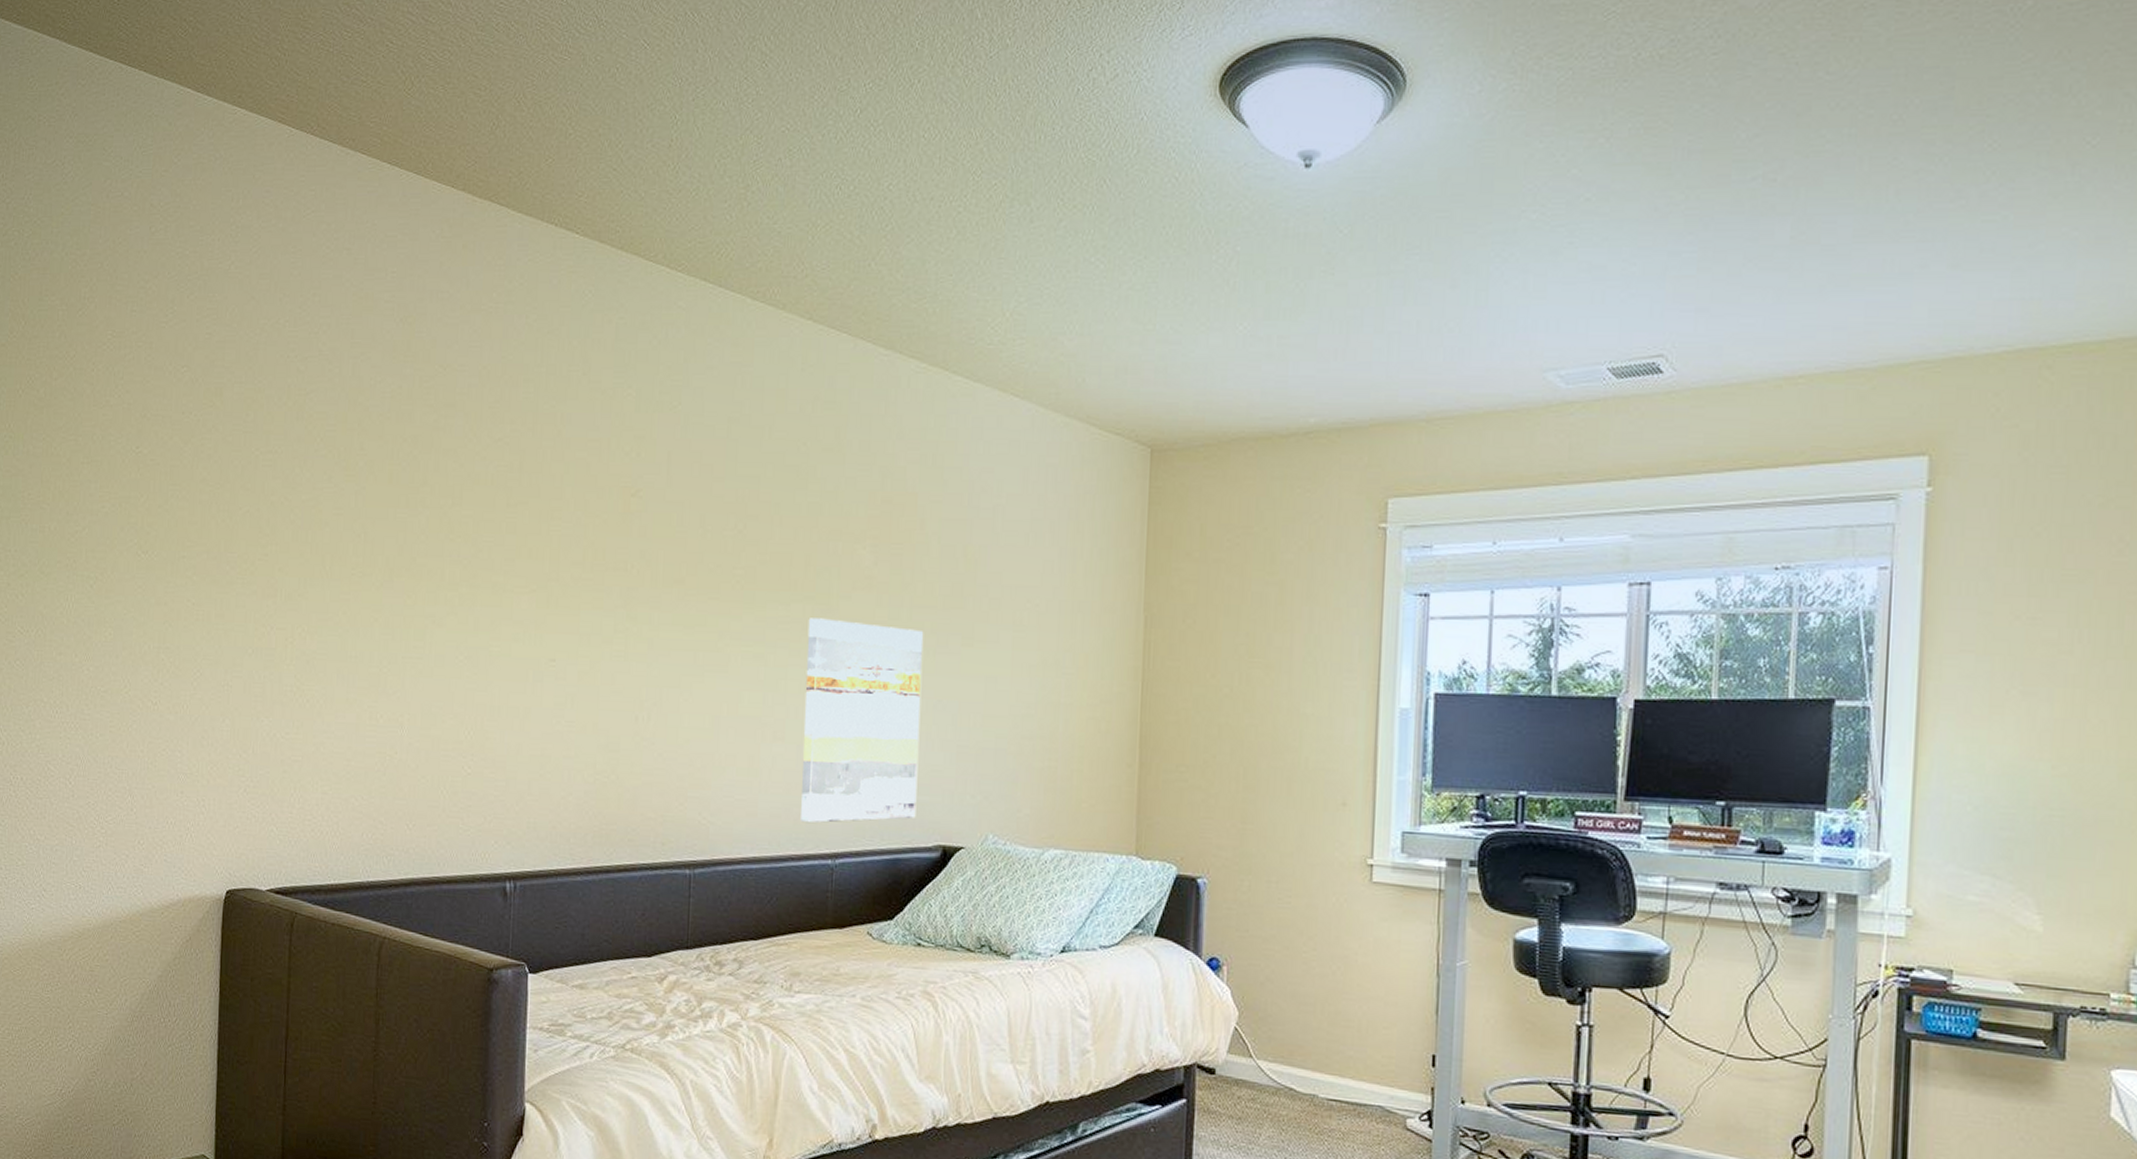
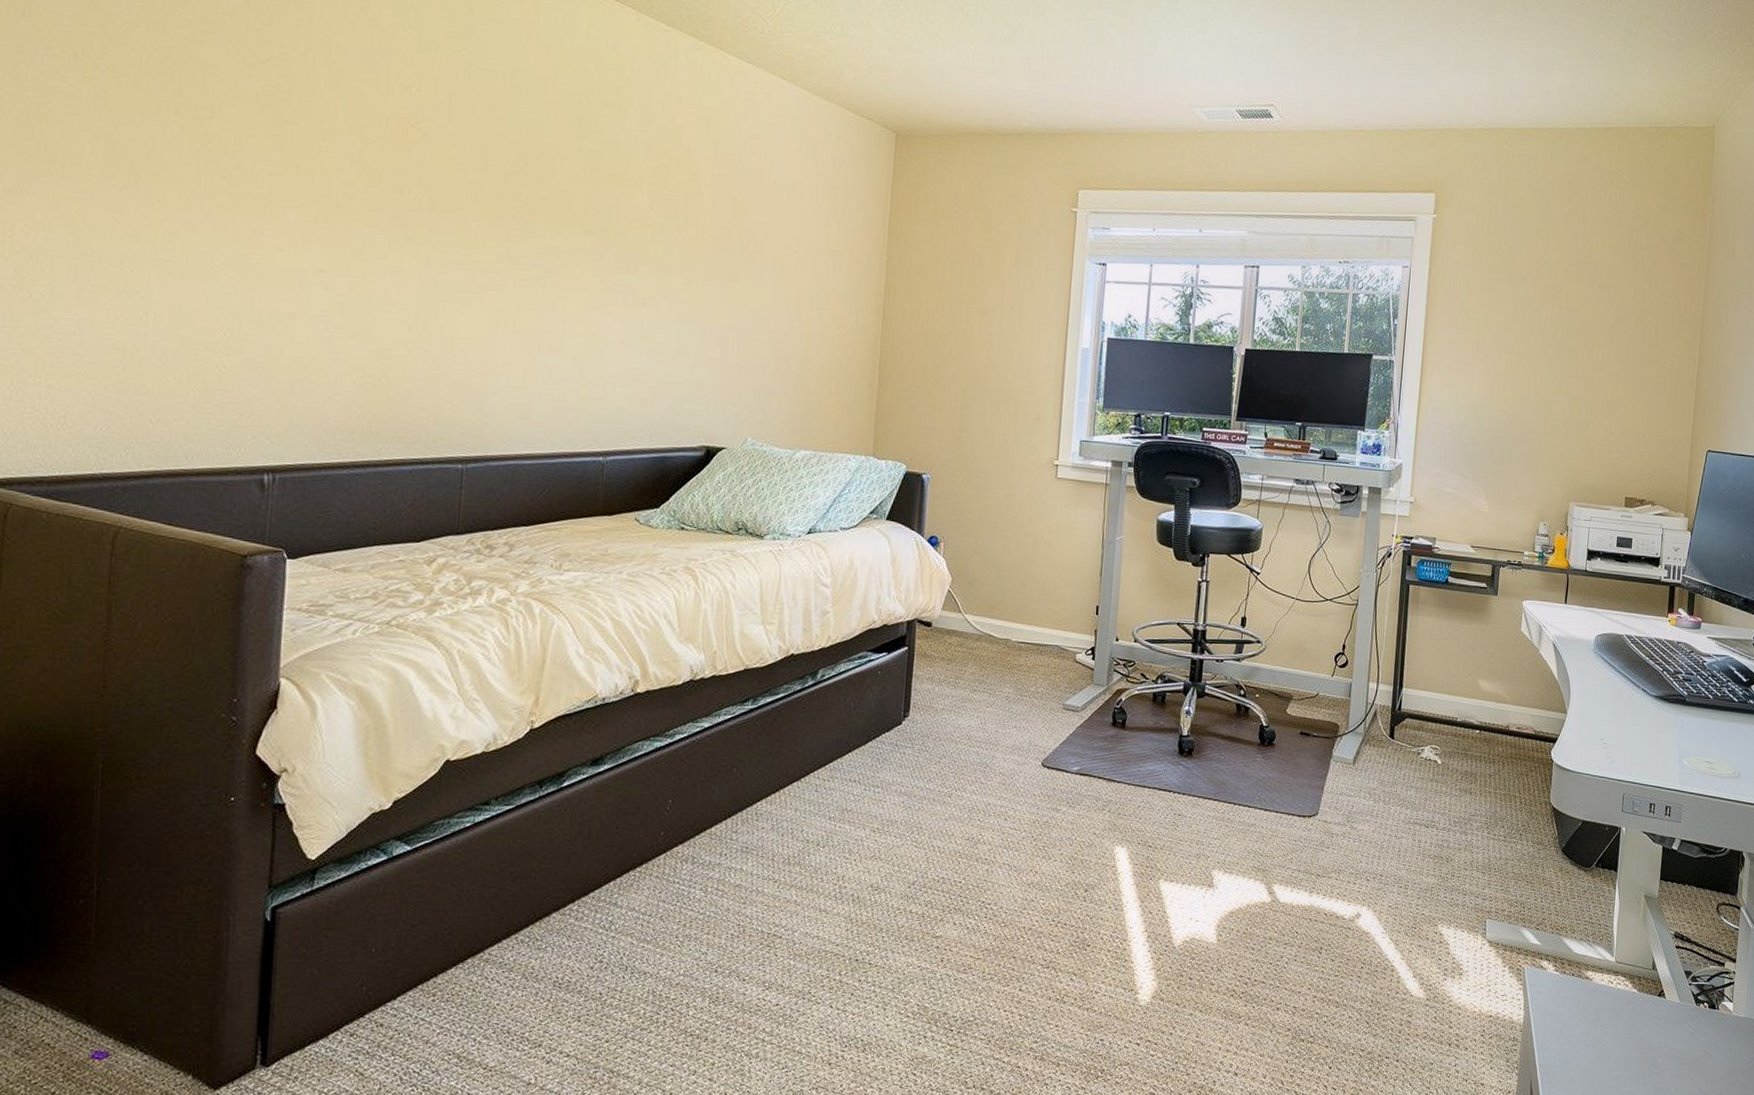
wall art: present [801,618,924,824] -> none [574,249,695,426]

